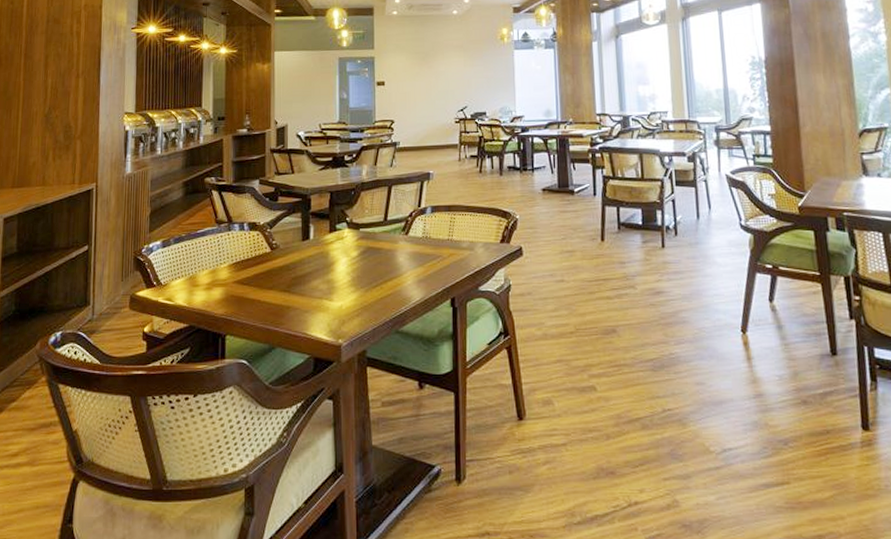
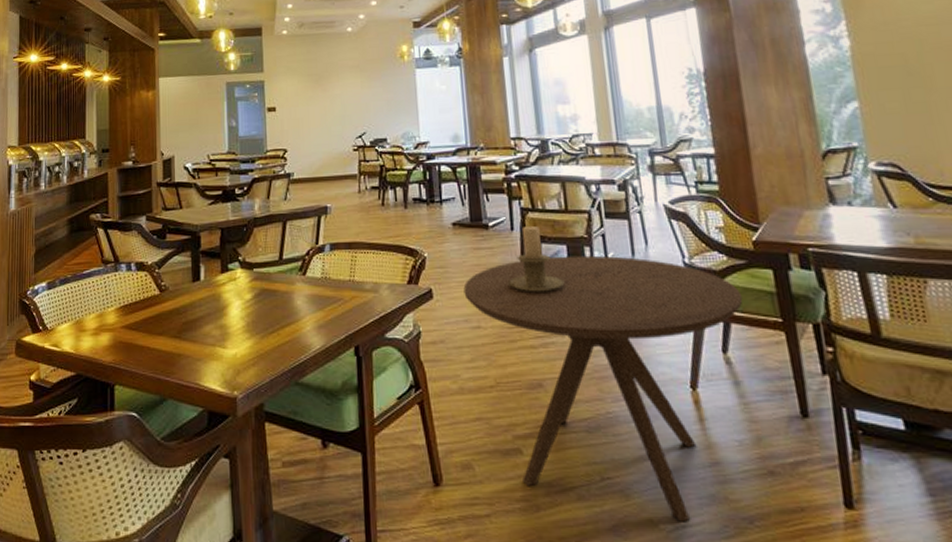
dining table: none [550,218,788,445] -> present [463,255,743,522]
candle holder: none [589,192,639,250] -> present [507,226,565,292]

